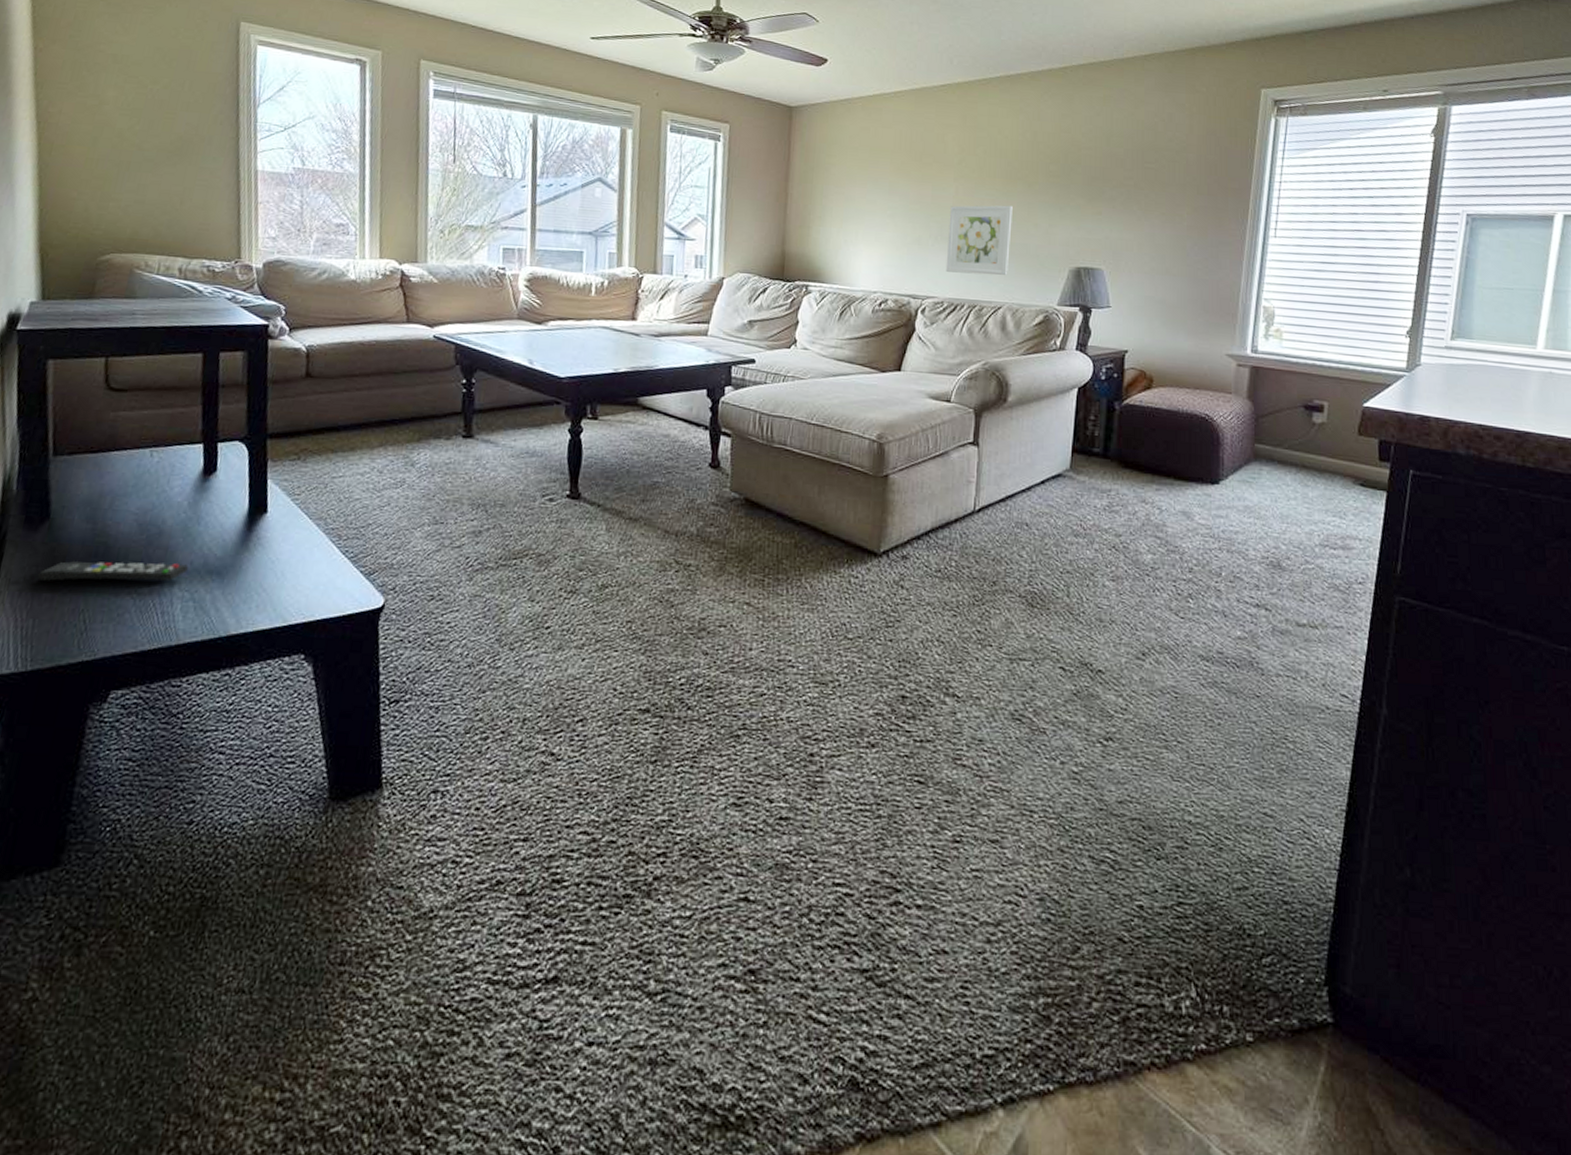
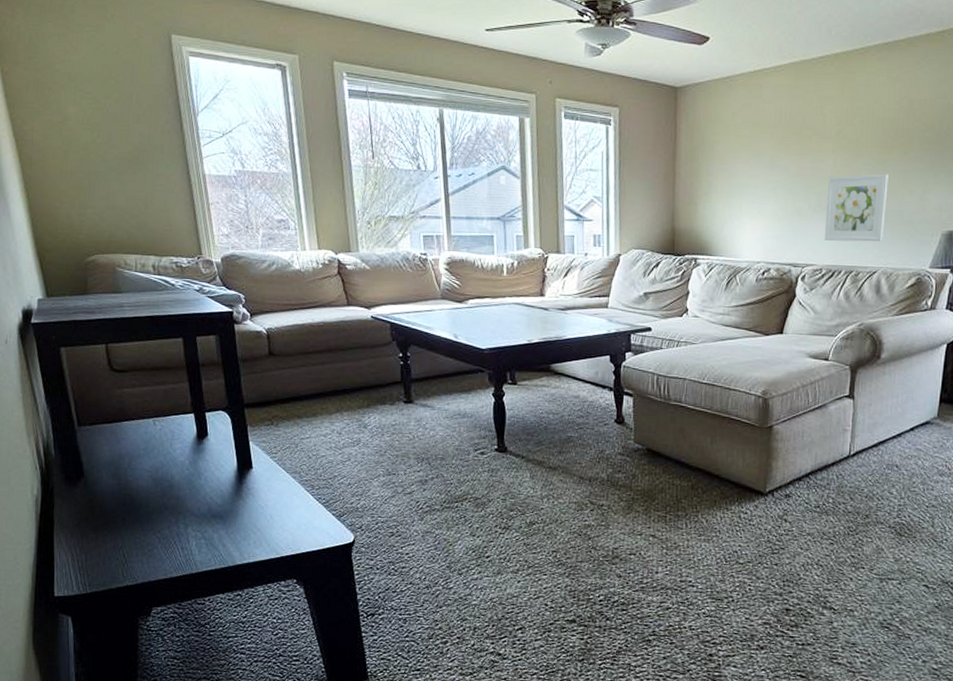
remote control: present [37,561,188,582] -> none [82,509,197,526]

